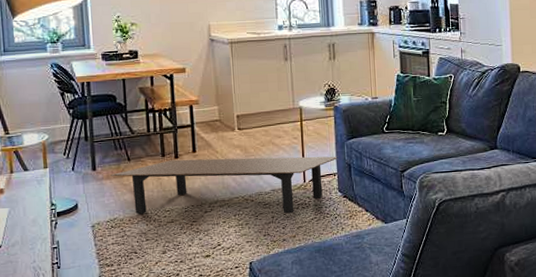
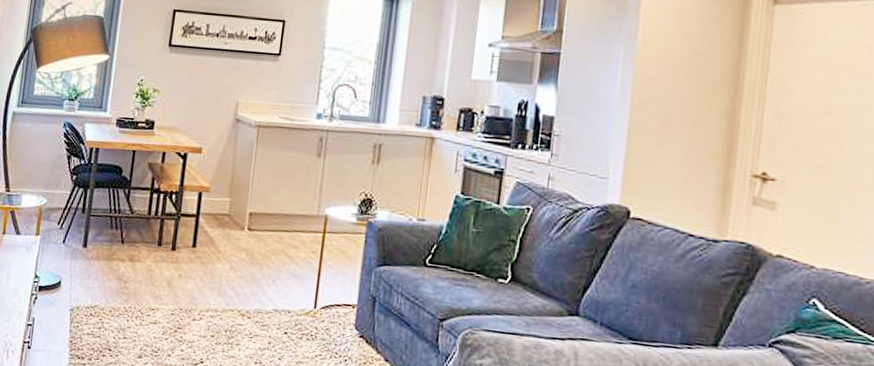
coffee table: present [111,156,339,214] -> none [100,251,363,344]

